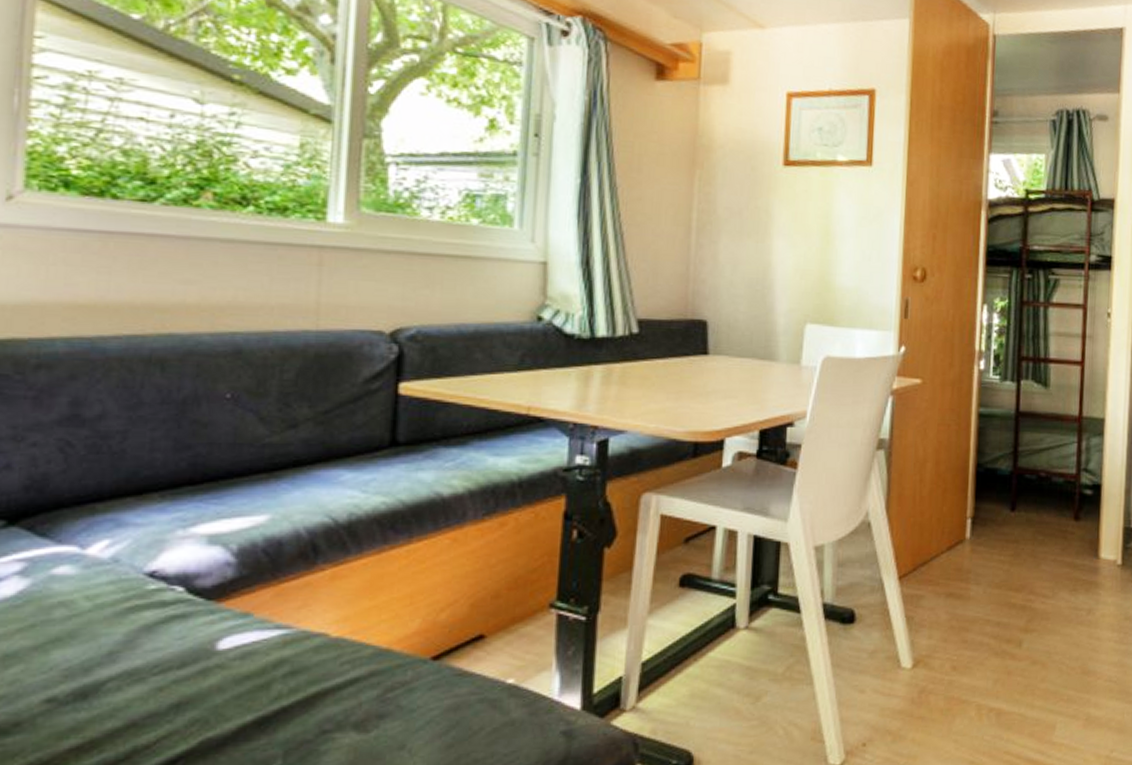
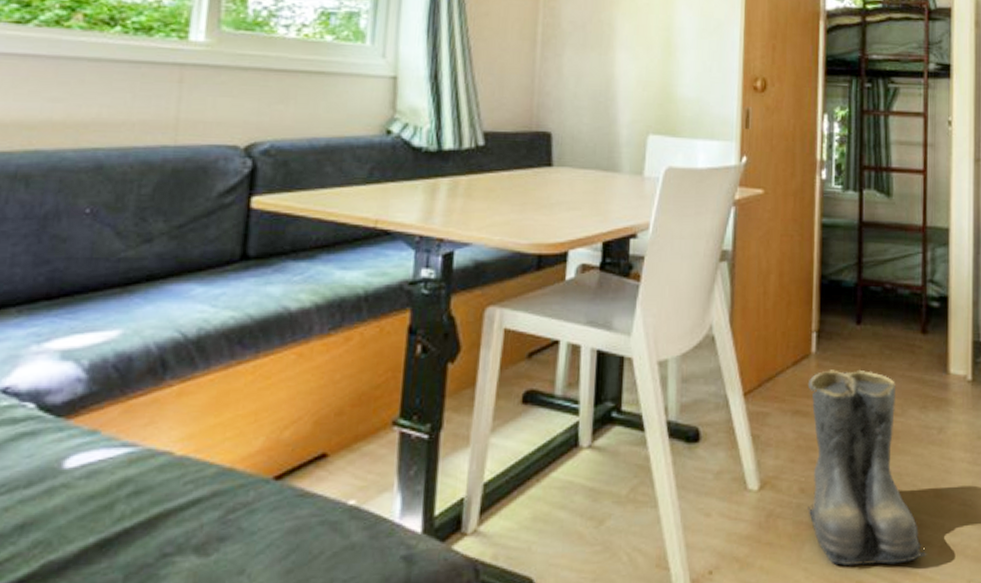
boots: none [959,554,1073,739] -> present [808,369,927,567]

